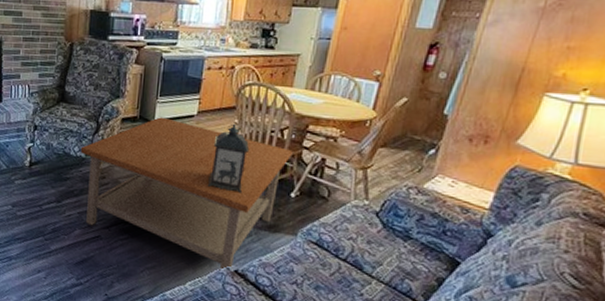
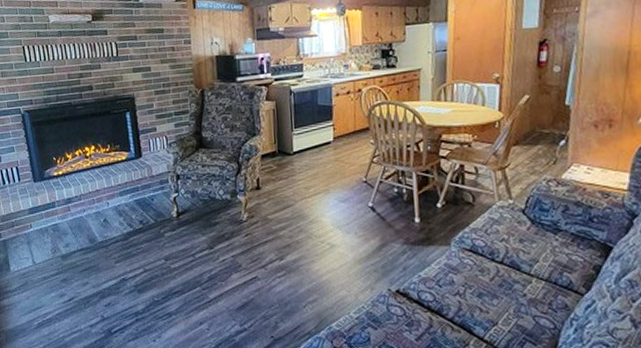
coffee table: present [80,117,293,271] -> none [225,148,431,293]
lantern: present [207,123,250,193] -> none [354,144,390,212]

